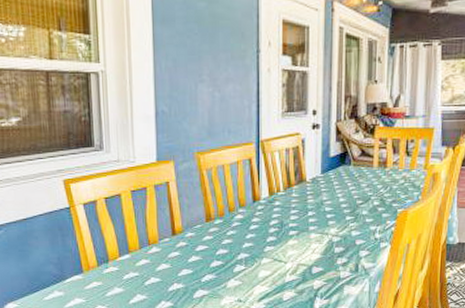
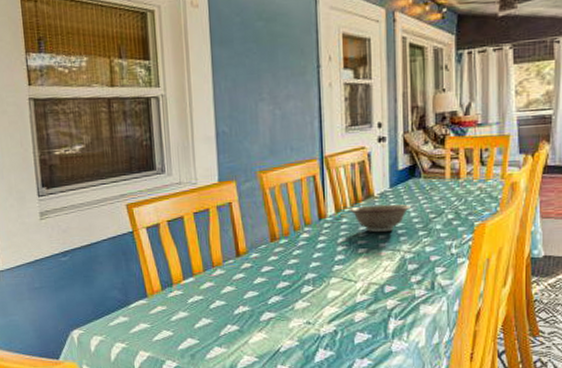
decorative bowl: none [282,189,341,217] -> present [348,204,412,233]

